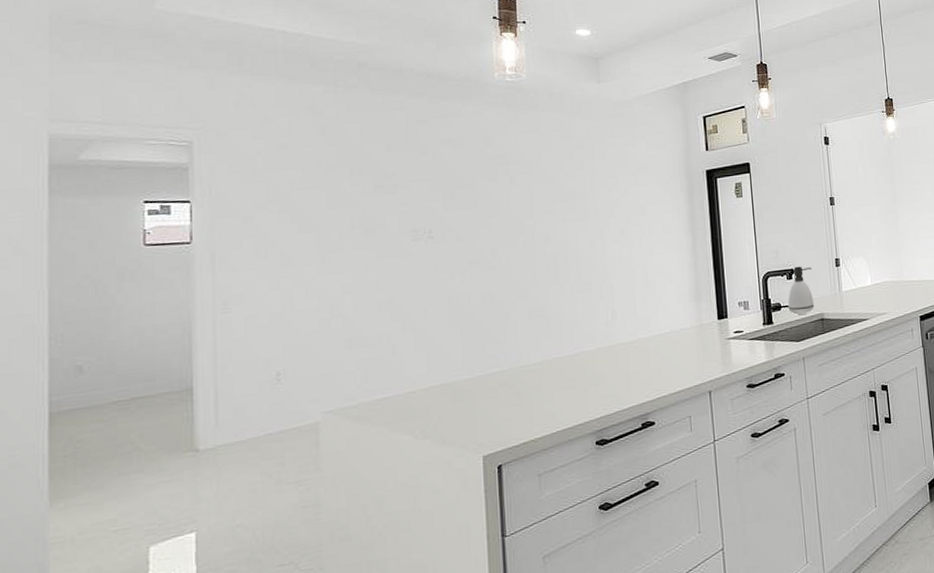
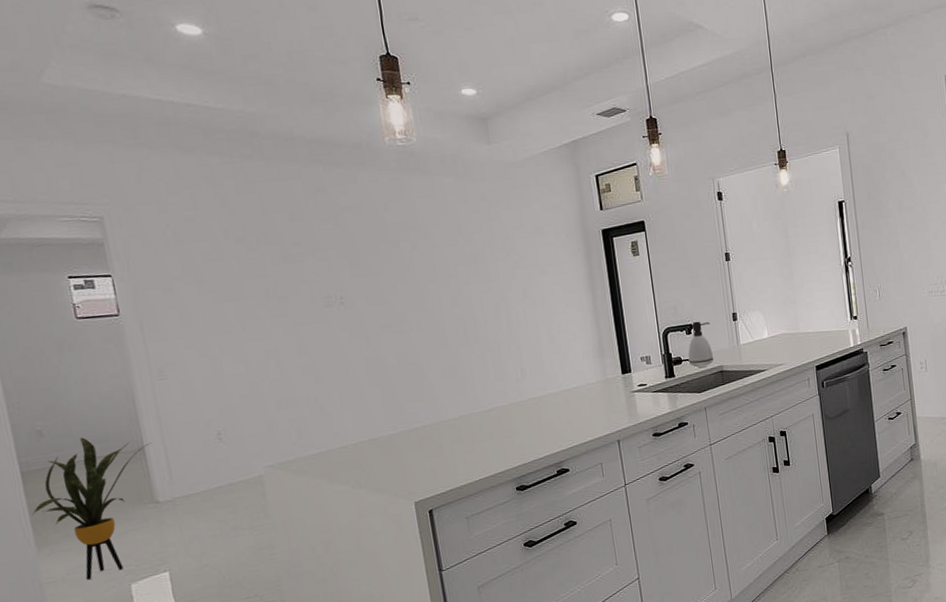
house plant: none [53,375,201,542] -> present [33,437,151,581]

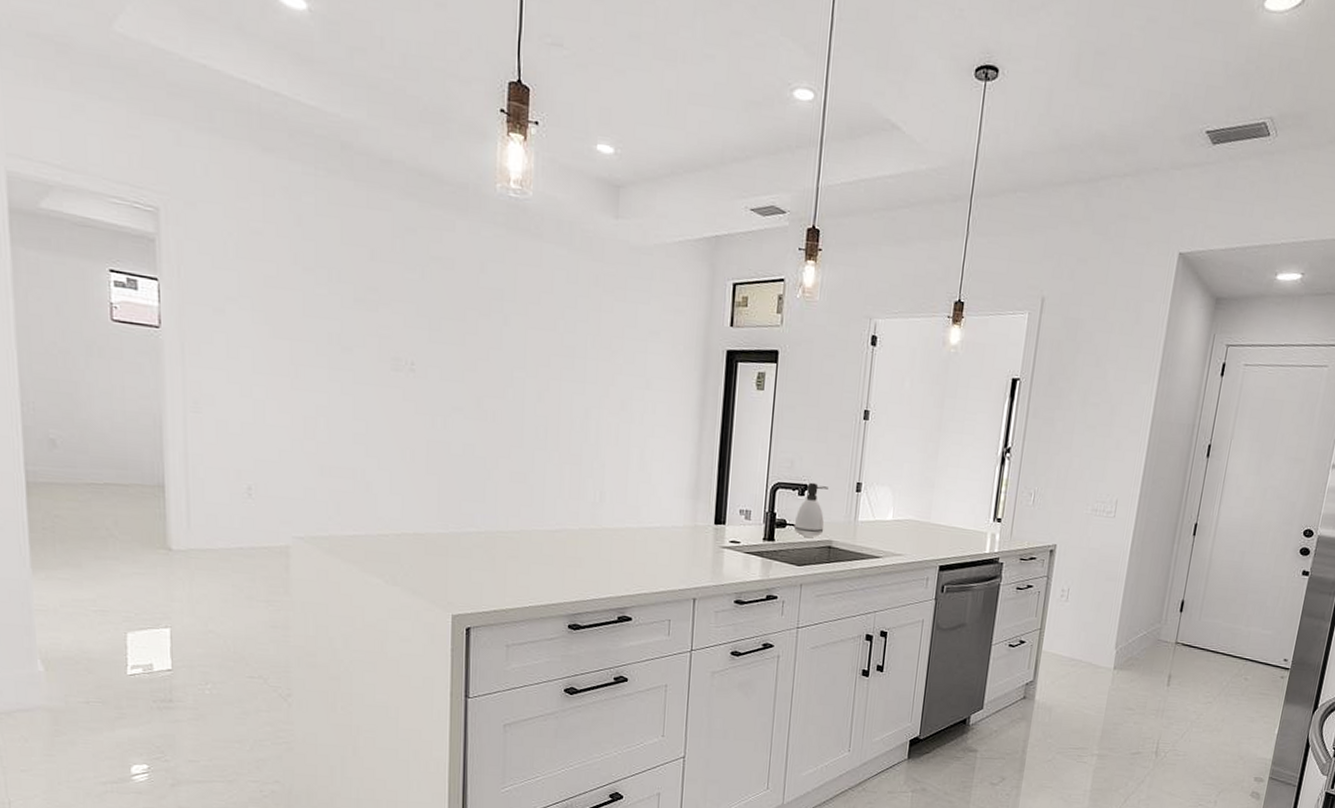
house plant: present [33,437,151,581] -> none [33,457,173,618]

